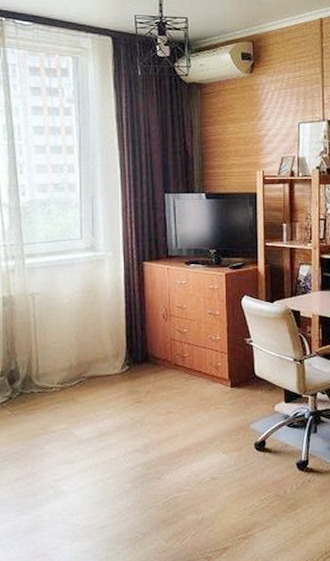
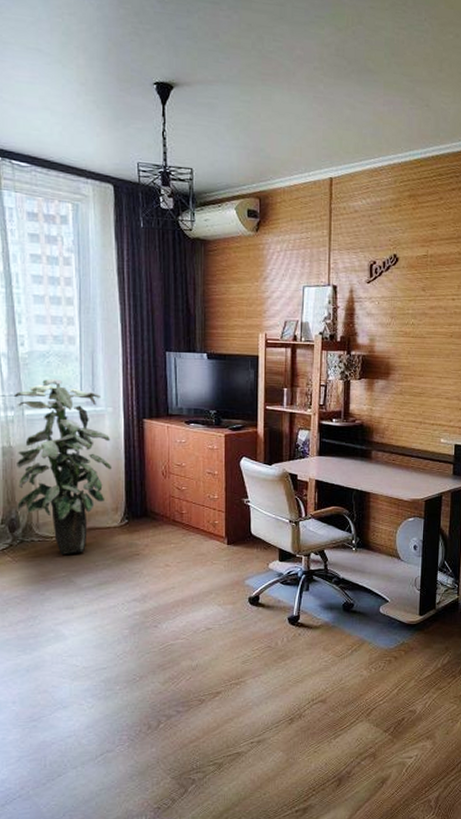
indoor plant: none [14,225,113,405] -> present [13,378,112,554]

